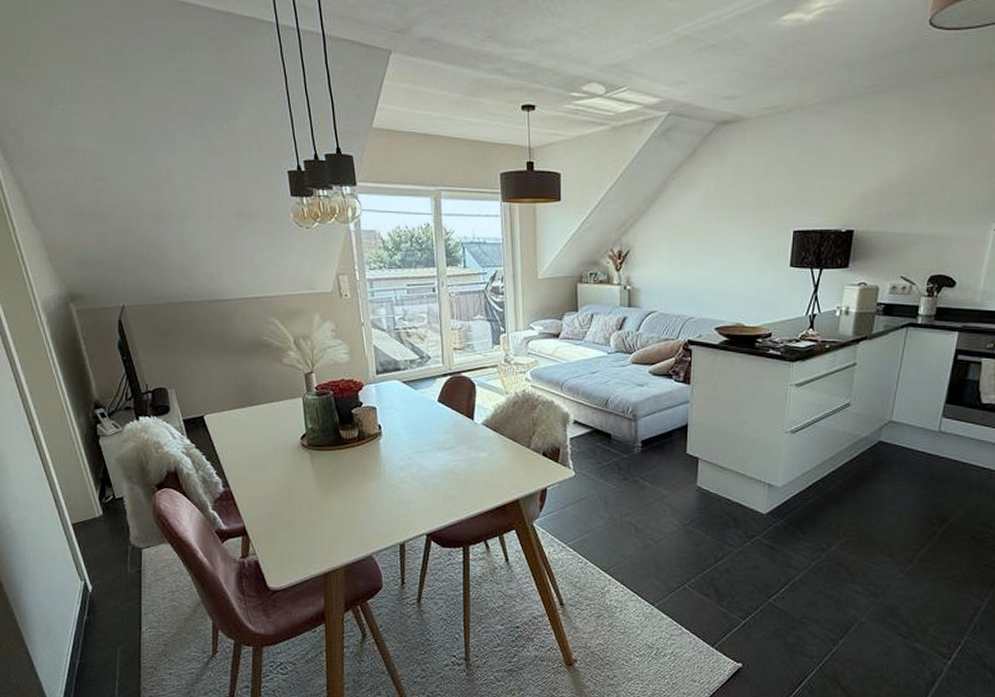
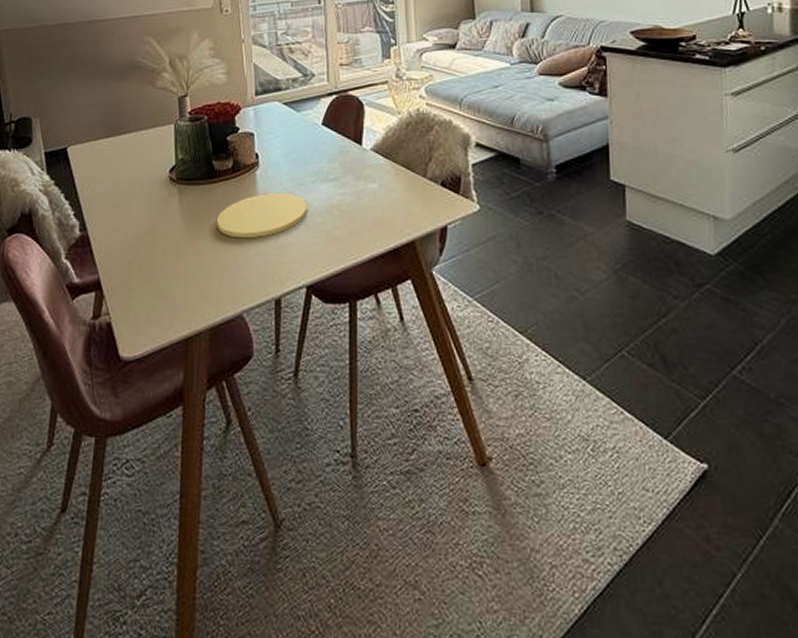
plate: none [345,458,426,496] -> present [216,192,308,239]

